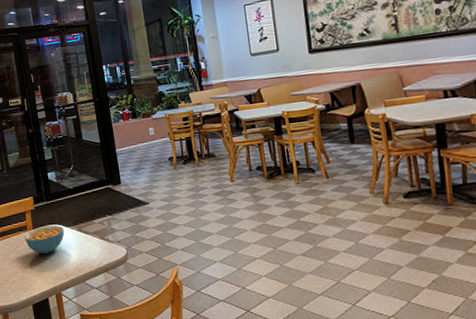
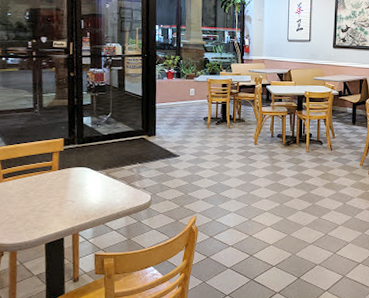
cereal bowl: present [24,225,65,254] -> none [48,168,91,195]

